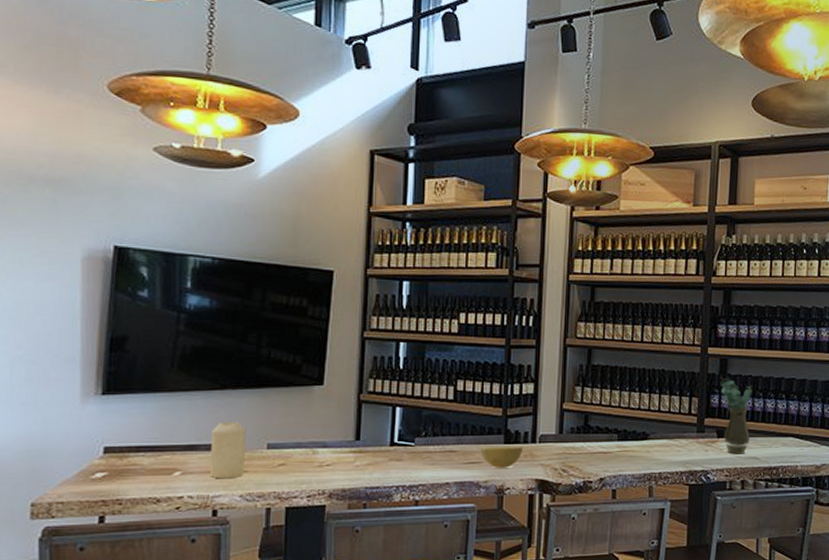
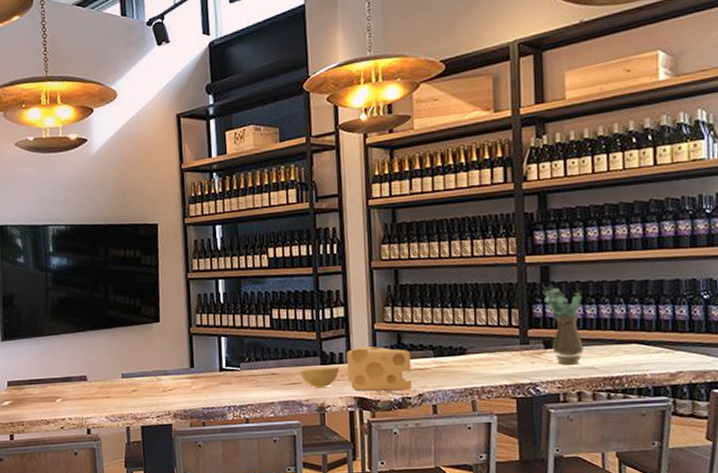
candle: present [209,420,246,479] -> none [79,356,107,404]
cheese: none [531,426,596,474] -> present [346,346,412,391]

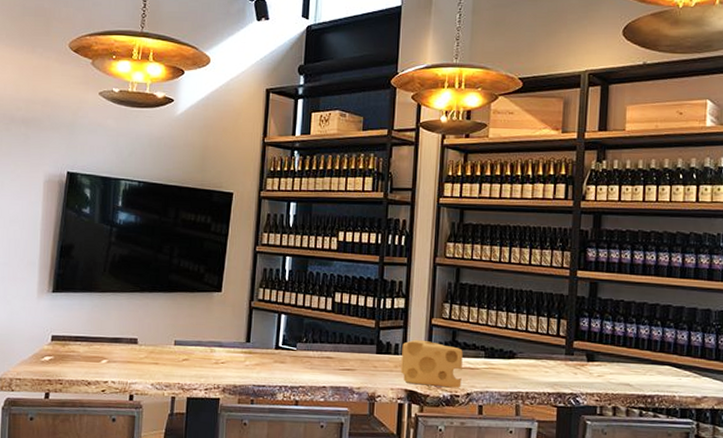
cheese: present [299,366,340,388] -> none [355,354,394,377]
vase: present [541,285,584,365] -> none [589,300,625,380]

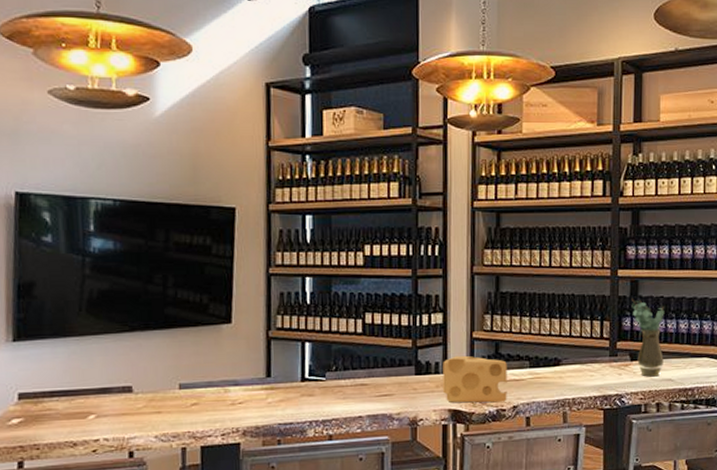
vase: none [589,300,625,380] -> present [631,299,665,377]

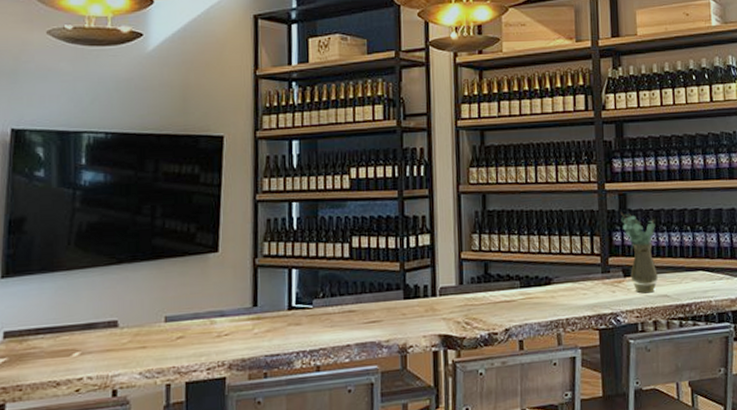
cheese: present [443,355,507,403] -> none [431,277,499,328]

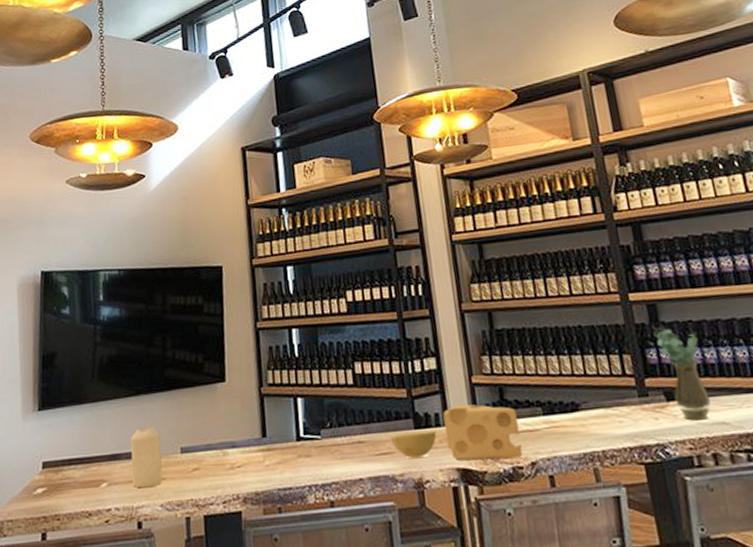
candle: none [108,295,144,357] -> present [130,426,163,488]
cheese: none [380,300,424,326] -> present [390,430,437,459]
cheese: none [431,277,499,328] -> present [443,404,523,460]

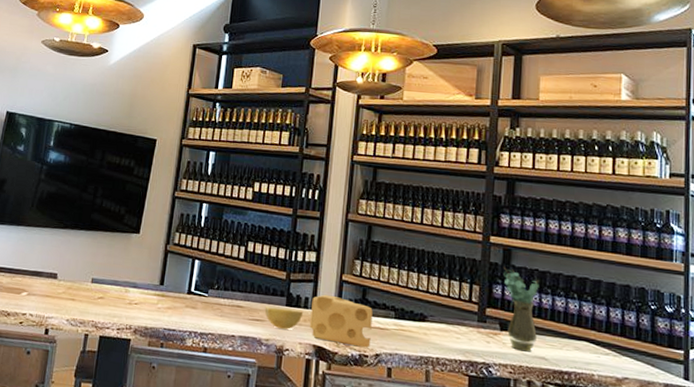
candle: present [130,426,163,488] -> none [47,255,78,304]

